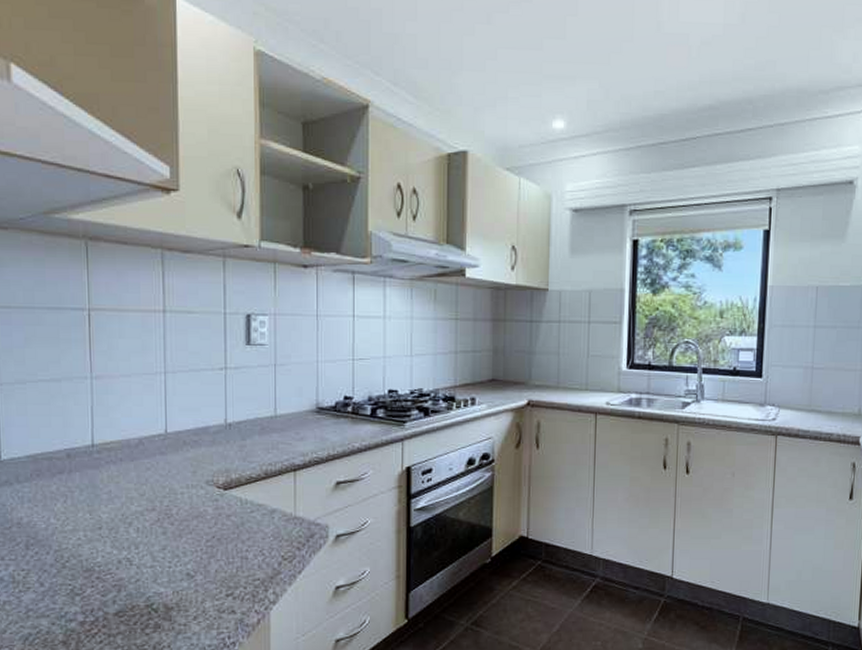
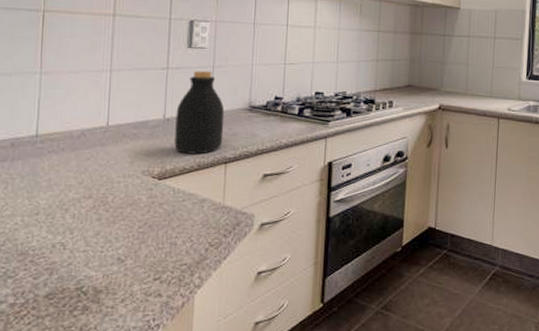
bottle: none [238,369,291,461] -> present [174,70,225,154]

